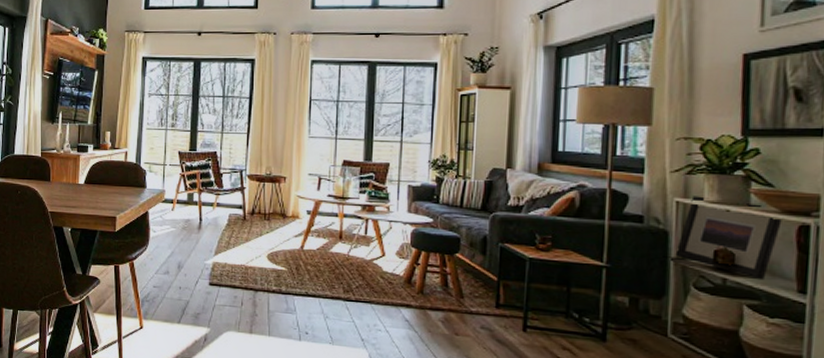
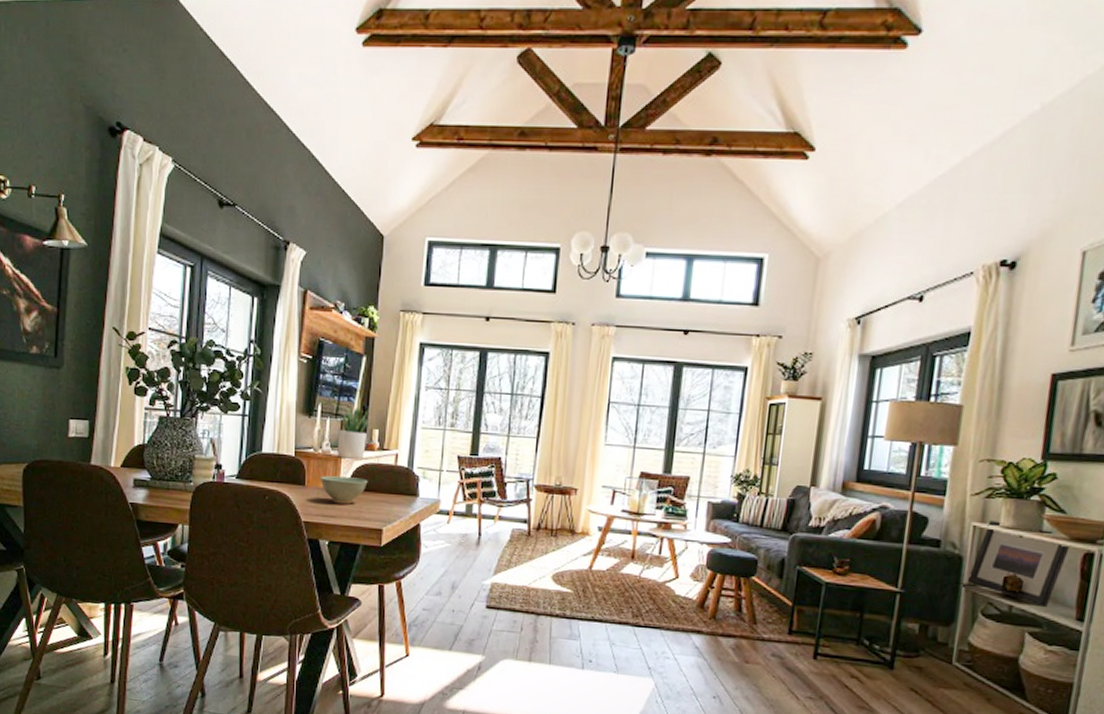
bowl: none [63,172,103,196] -> present [321,476,368,504]
planter: none [76,113,103,159] -> present [337,406,370,461]

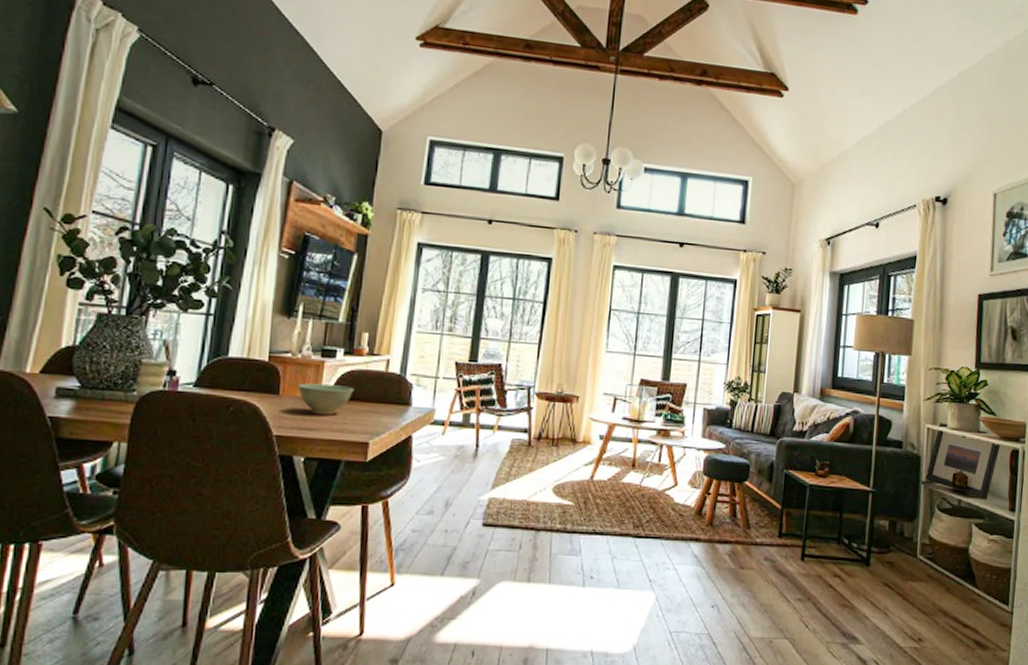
planter: present [337,406,370,461] -> none [319,308,359,367]

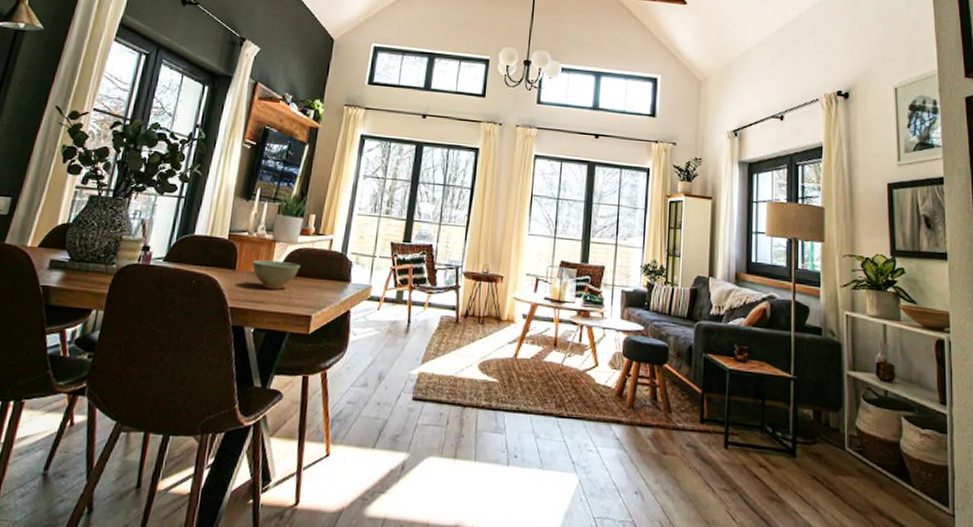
planter: none [319,308,359,367] -> present [272,192,308,245]
picture frame: present [925,423,1001,501] -> none [847,310,924,392]

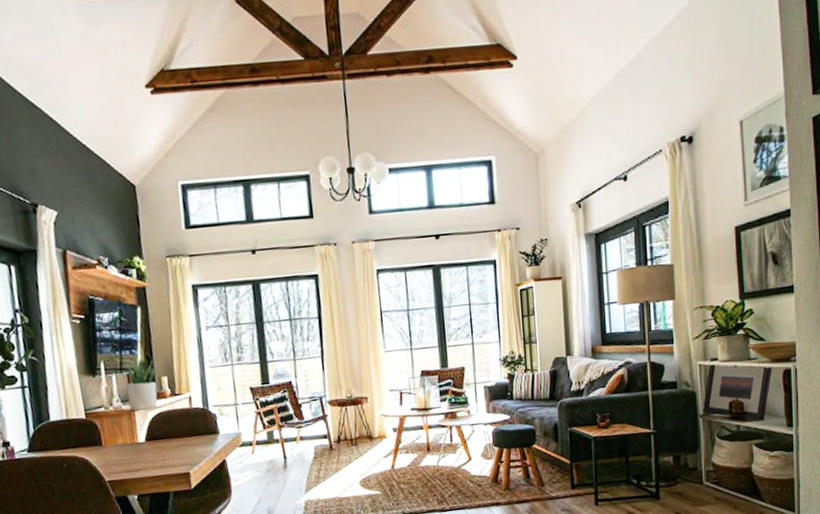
bowl: present [252,260,301,290] -> none [117,426,166,457]
picture frame: none [847,310,924,392] -> present [702,357,772,422]

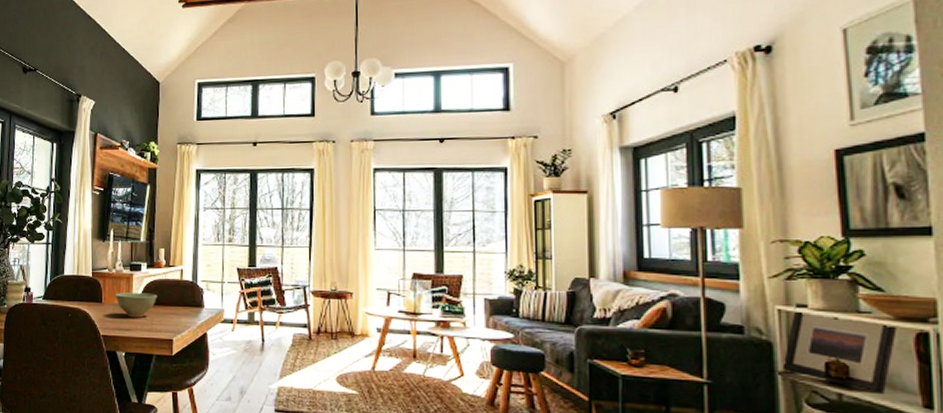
bowl: none [117,426,166,457] -> present [116,293,157,318]
planter: present [127,357,158,412] -> none [129,229,156,277]

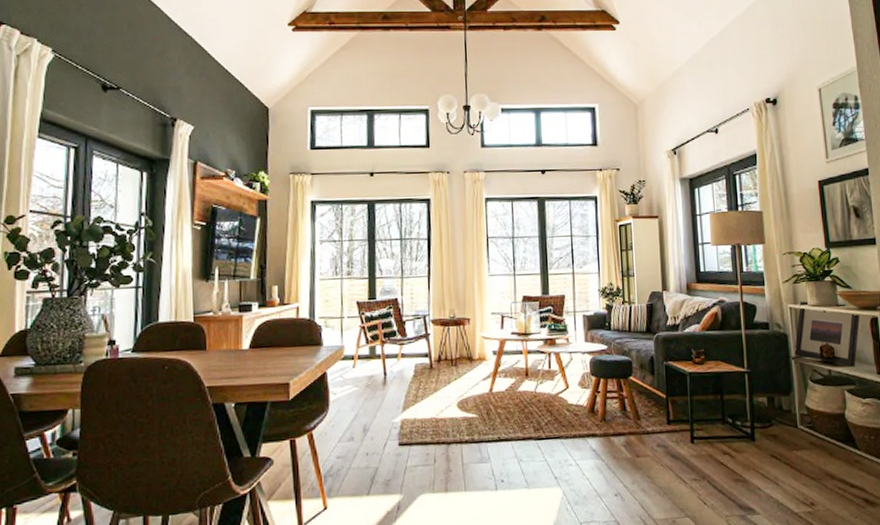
bowl: present [116,293,157,318] -> none [223,335,271,364]

